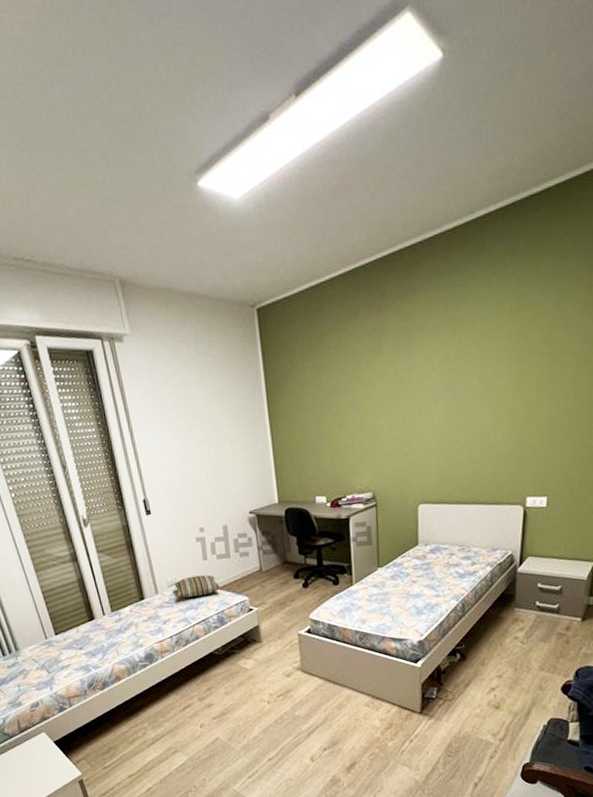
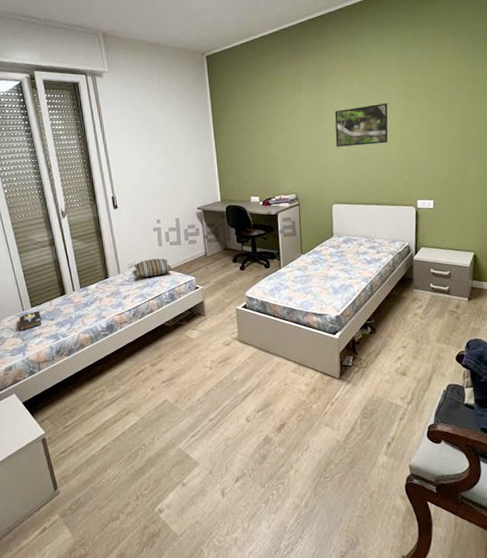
hardback book: none [42,639,69,662] -> present [19,311,42,331]
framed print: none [425,367,496,430] -> present [334,102,388,147]

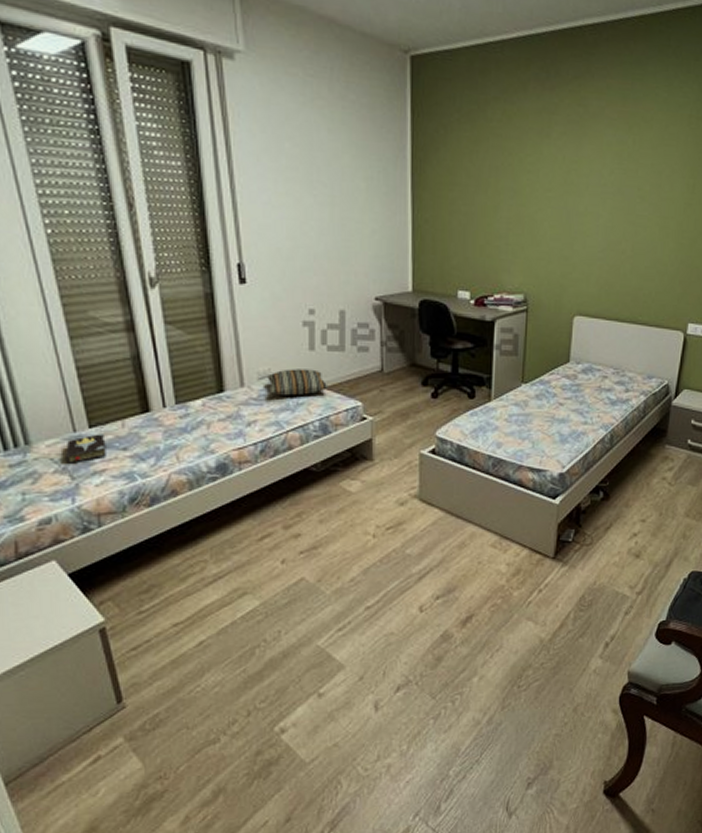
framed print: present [334,102,388,147] -> none [590,176,669,237]

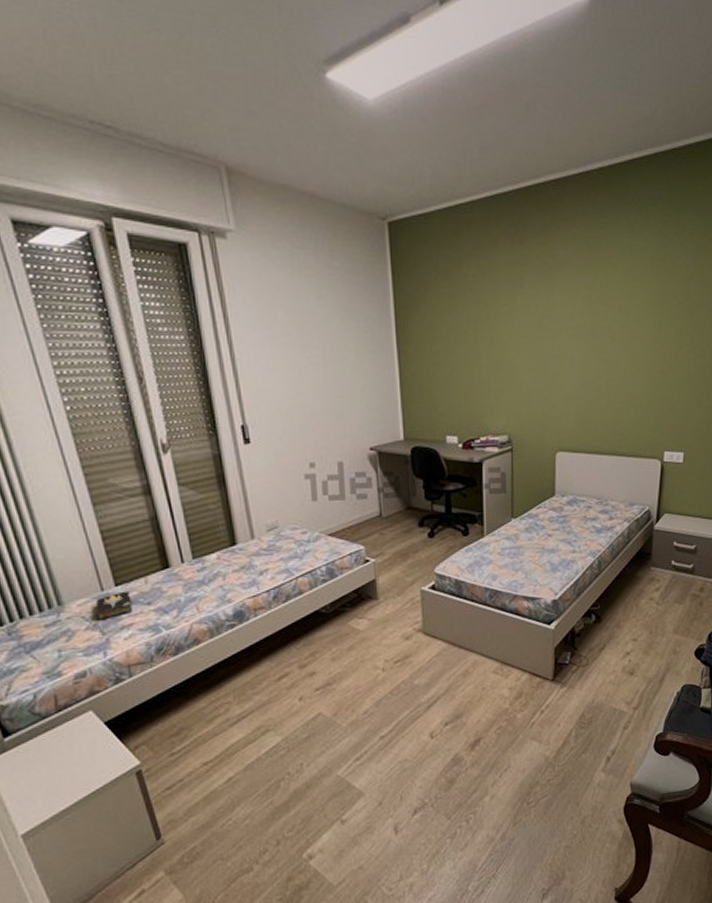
pillow: present [267,369,329,395] -> none [275,518,332,544]

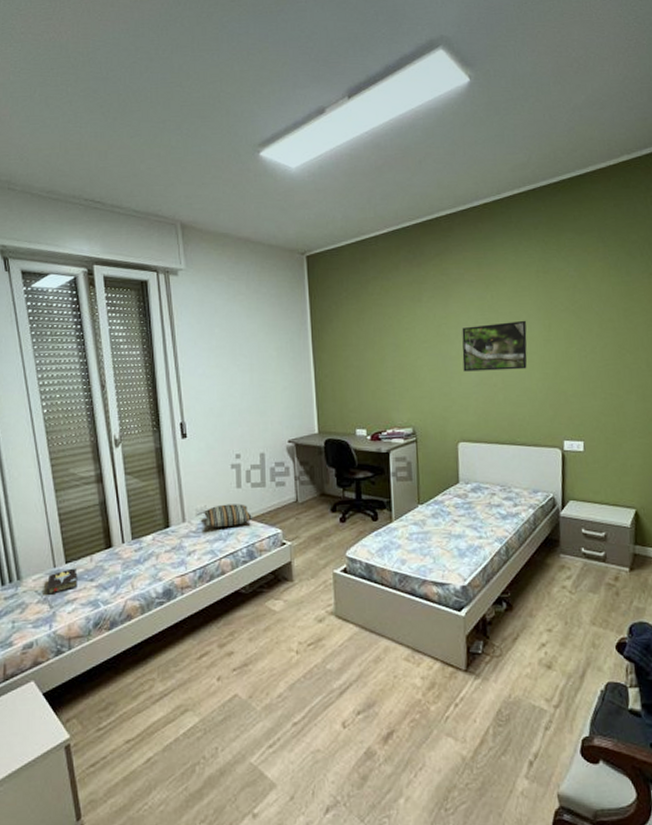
pillow: none [275,518,332,544] -> present [204,504,253,527]
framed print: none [565,315,637,373] -> present [462,320,527,372]

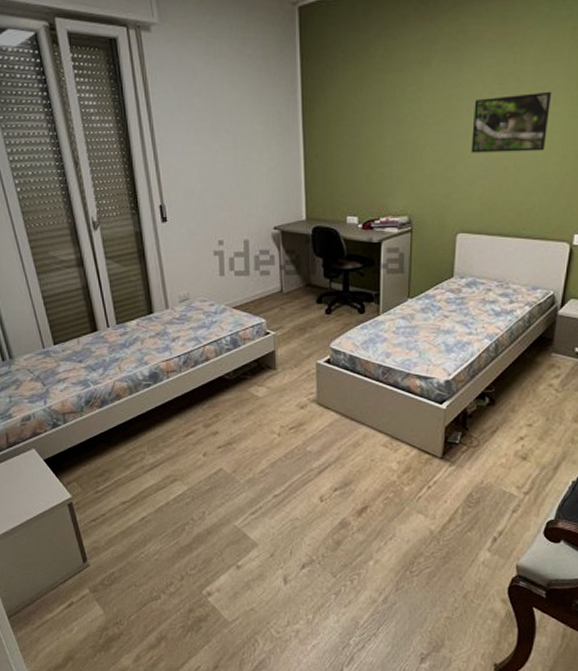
hardback book: present [47,568,78,595] -> none [38,349,67,373]
pillow: present [204,504,253,527] -> none [187,292,237,314]

